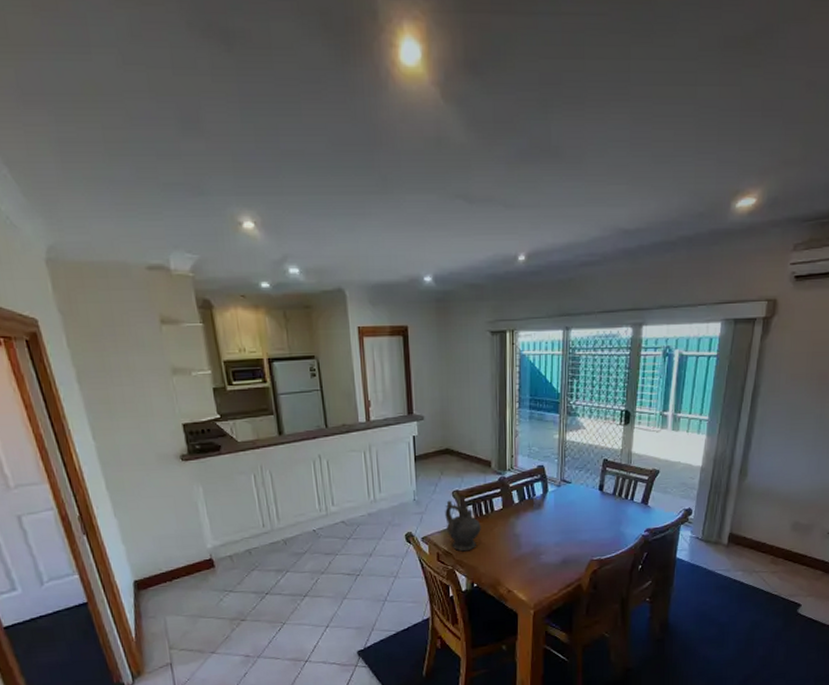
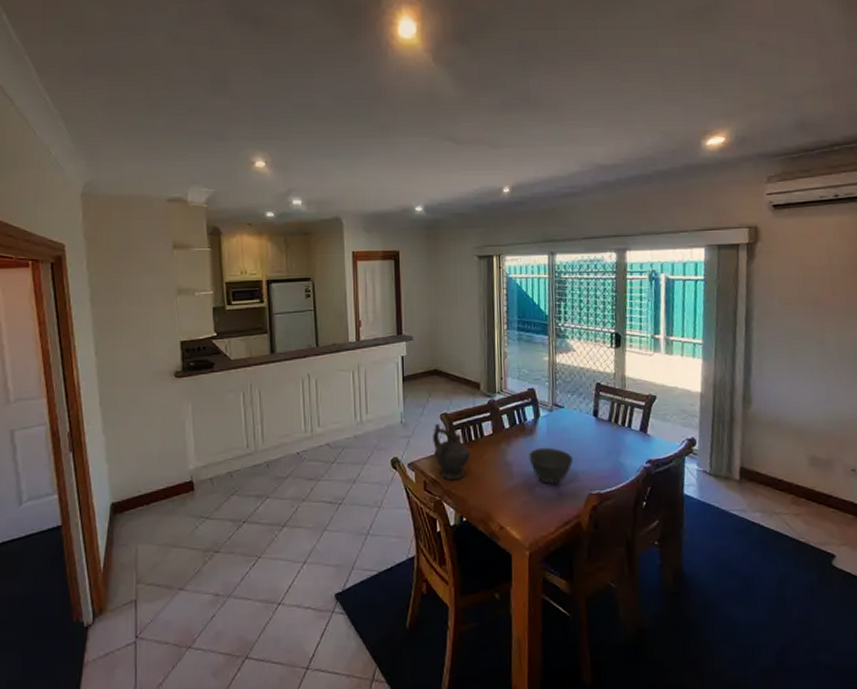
bowl: none [536,520,577,552] -> present [529,447,573,484]

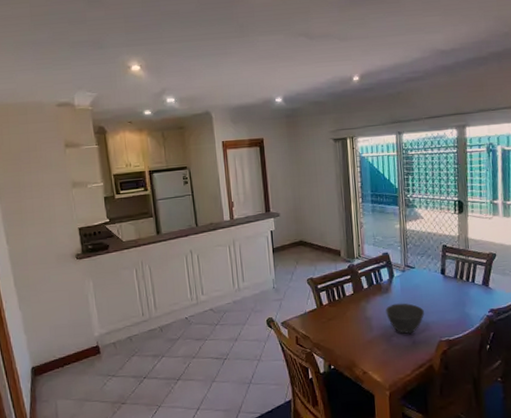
ceremonial vessel: present [433,419,470,481] -> none [301,282,335,335]

